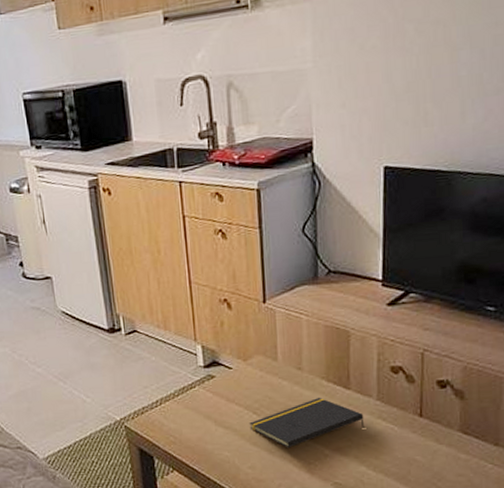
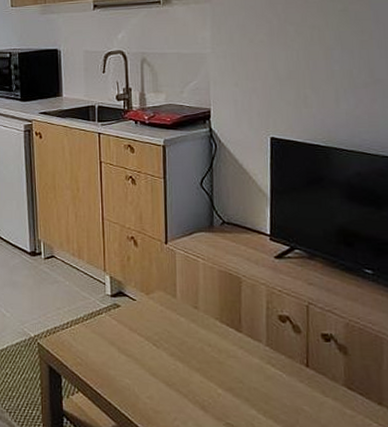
notepad: present [249,397,365,448] -> none [149,336,255,383]

